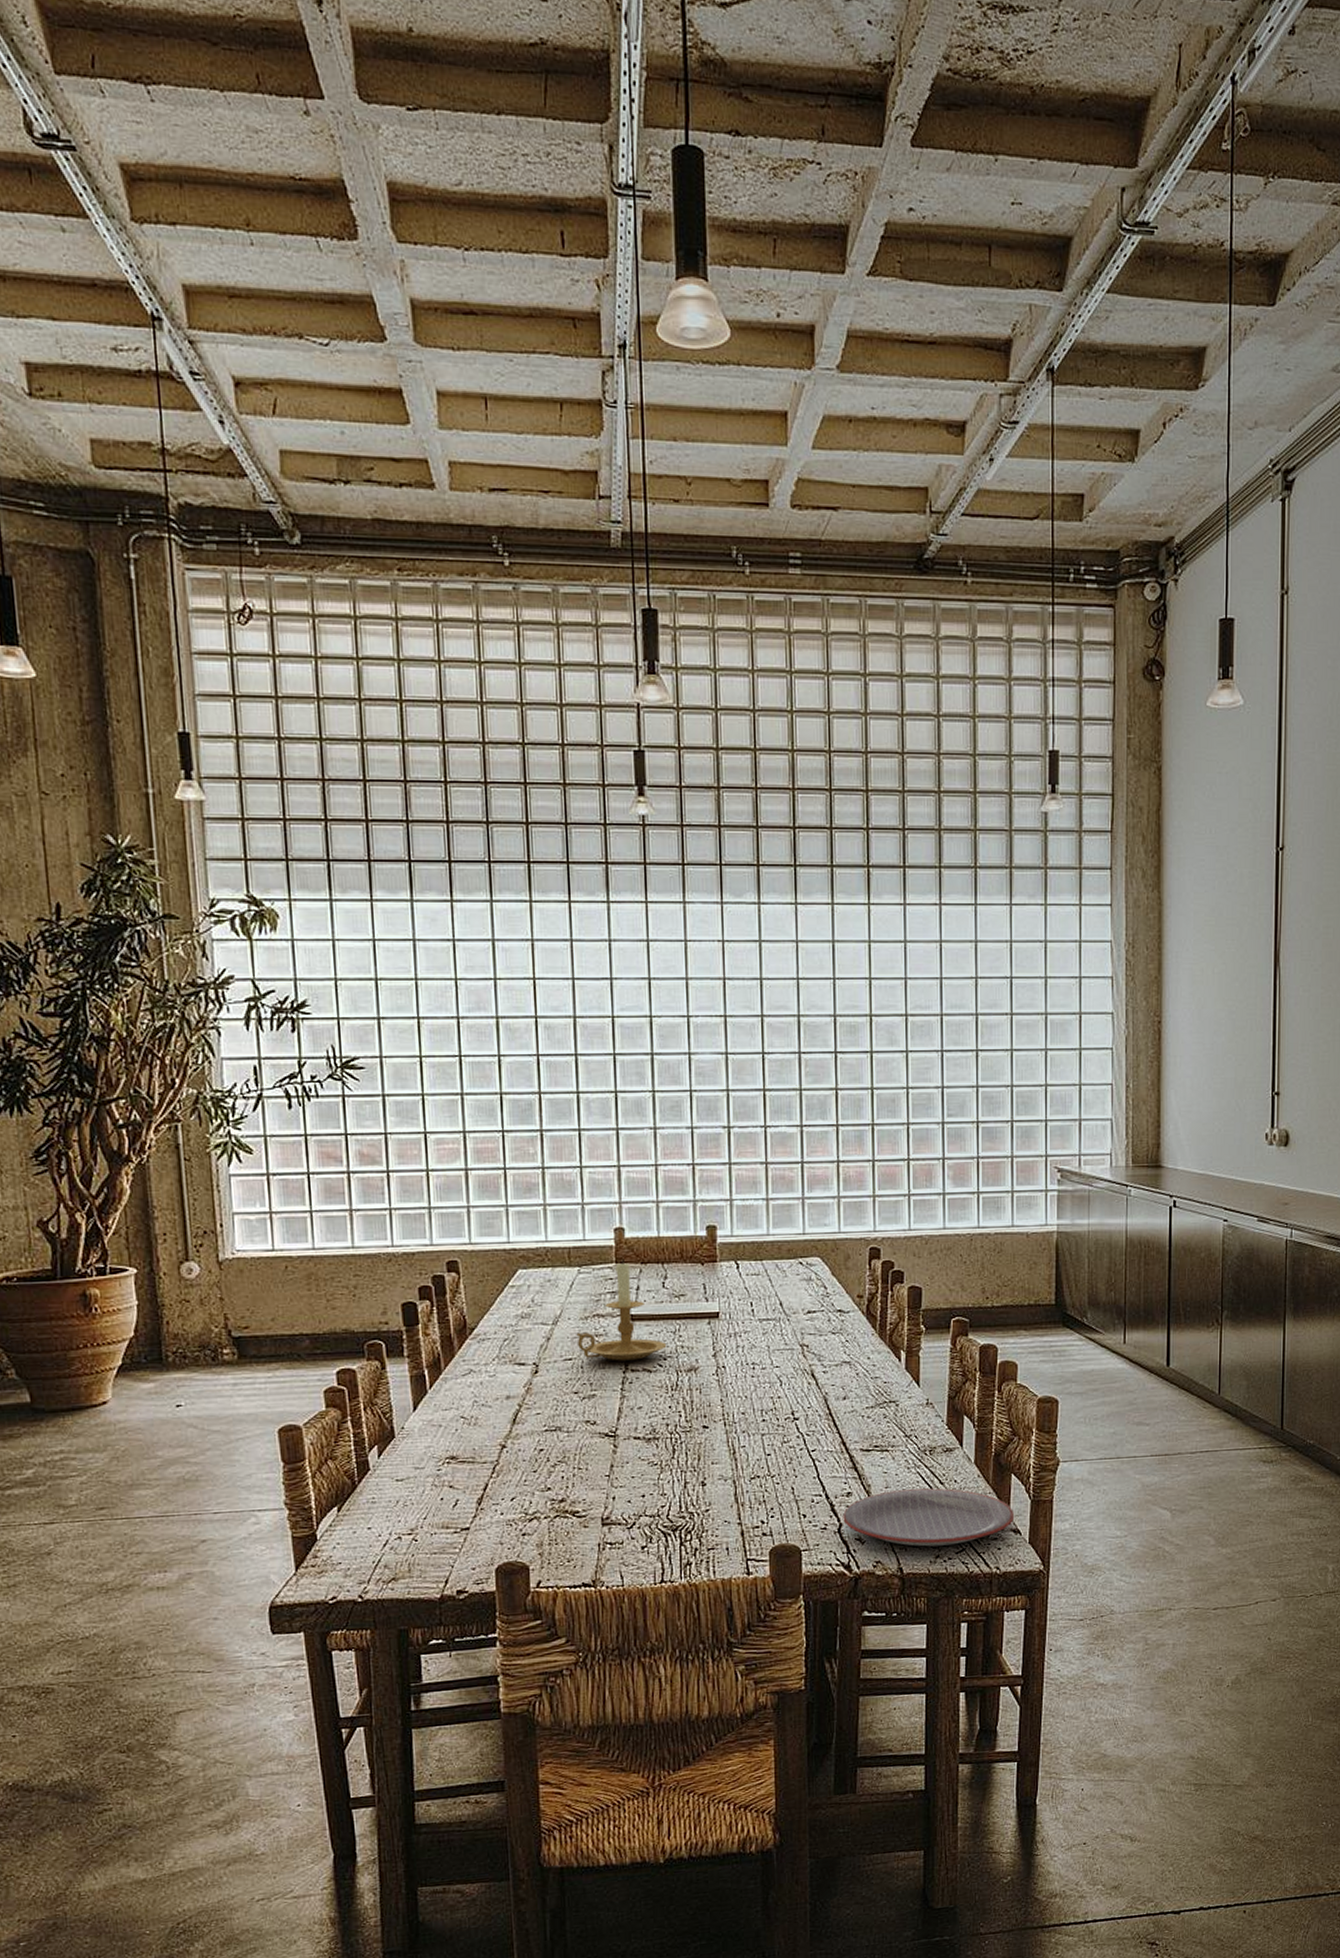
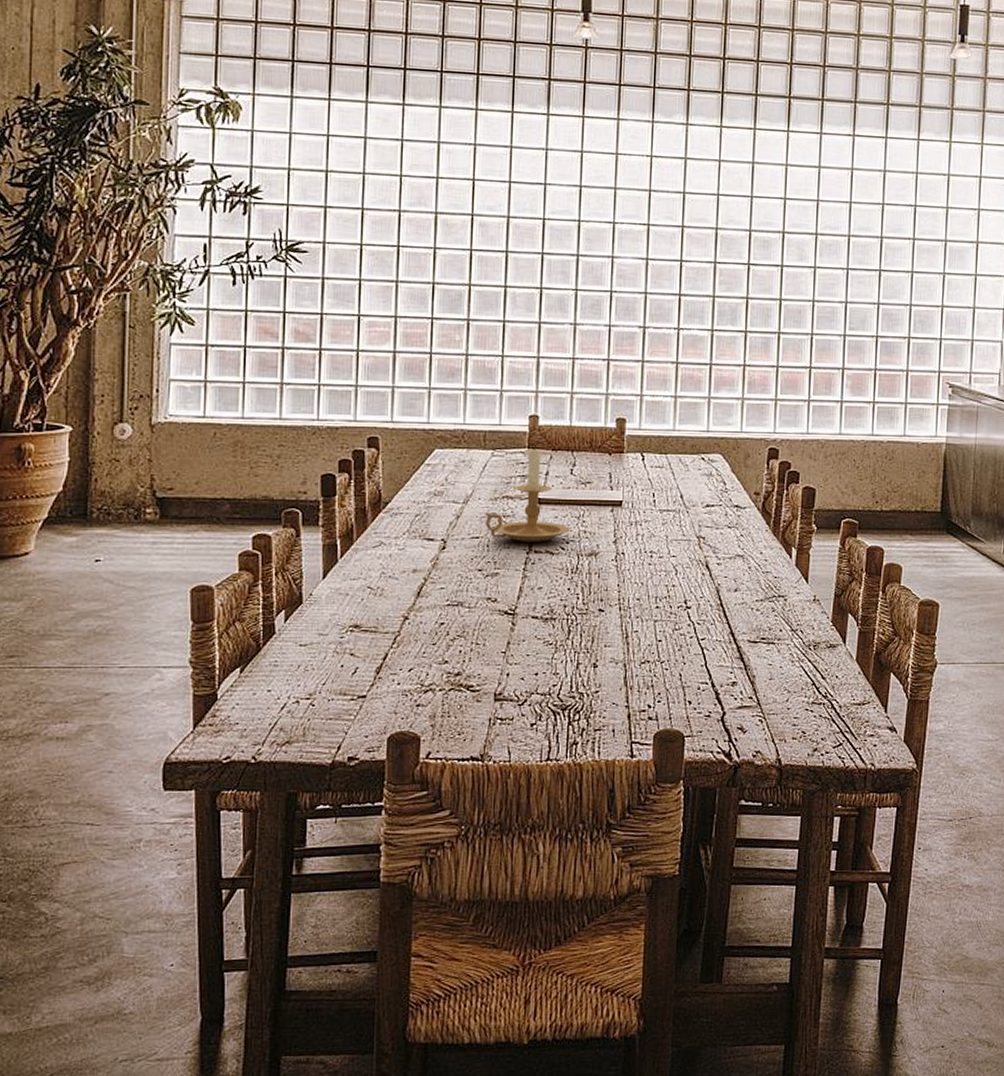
plate: present [843,1488,1014,1547] -> none [727,682,891,740]

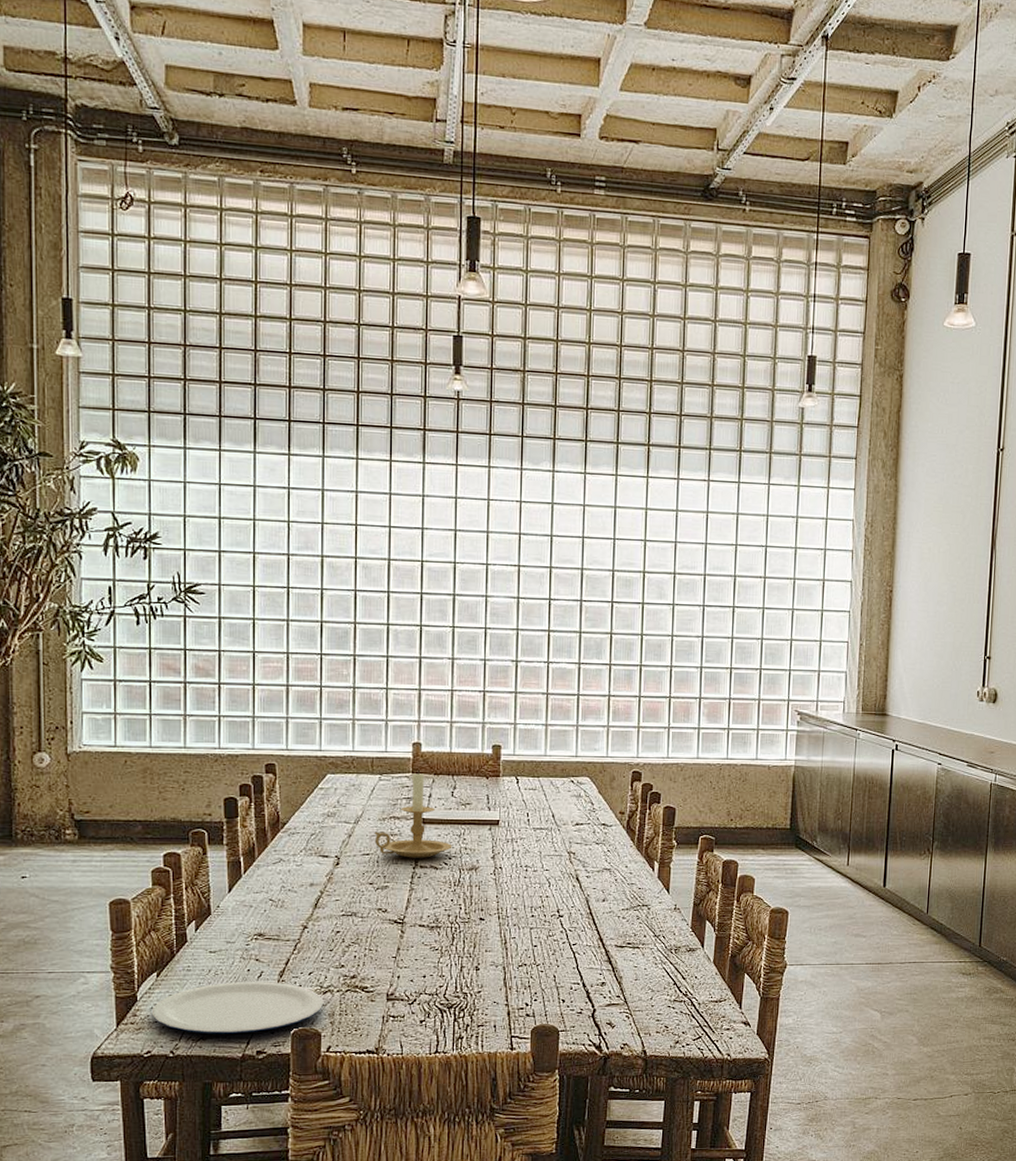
plate: none [232,678,425,738] -> present [151,981,324,1034]

